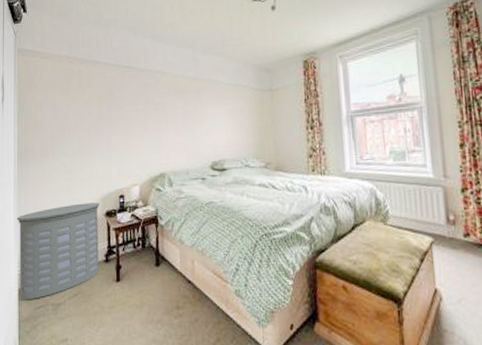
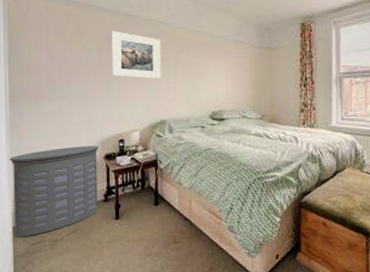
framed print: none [111,83,160,130] -> present [111,30,162,78]

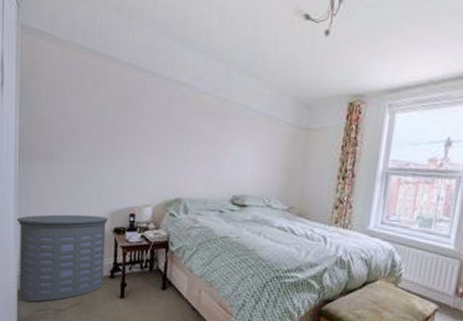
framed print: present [111,30,162,78] -> none [127,89,184,150]

